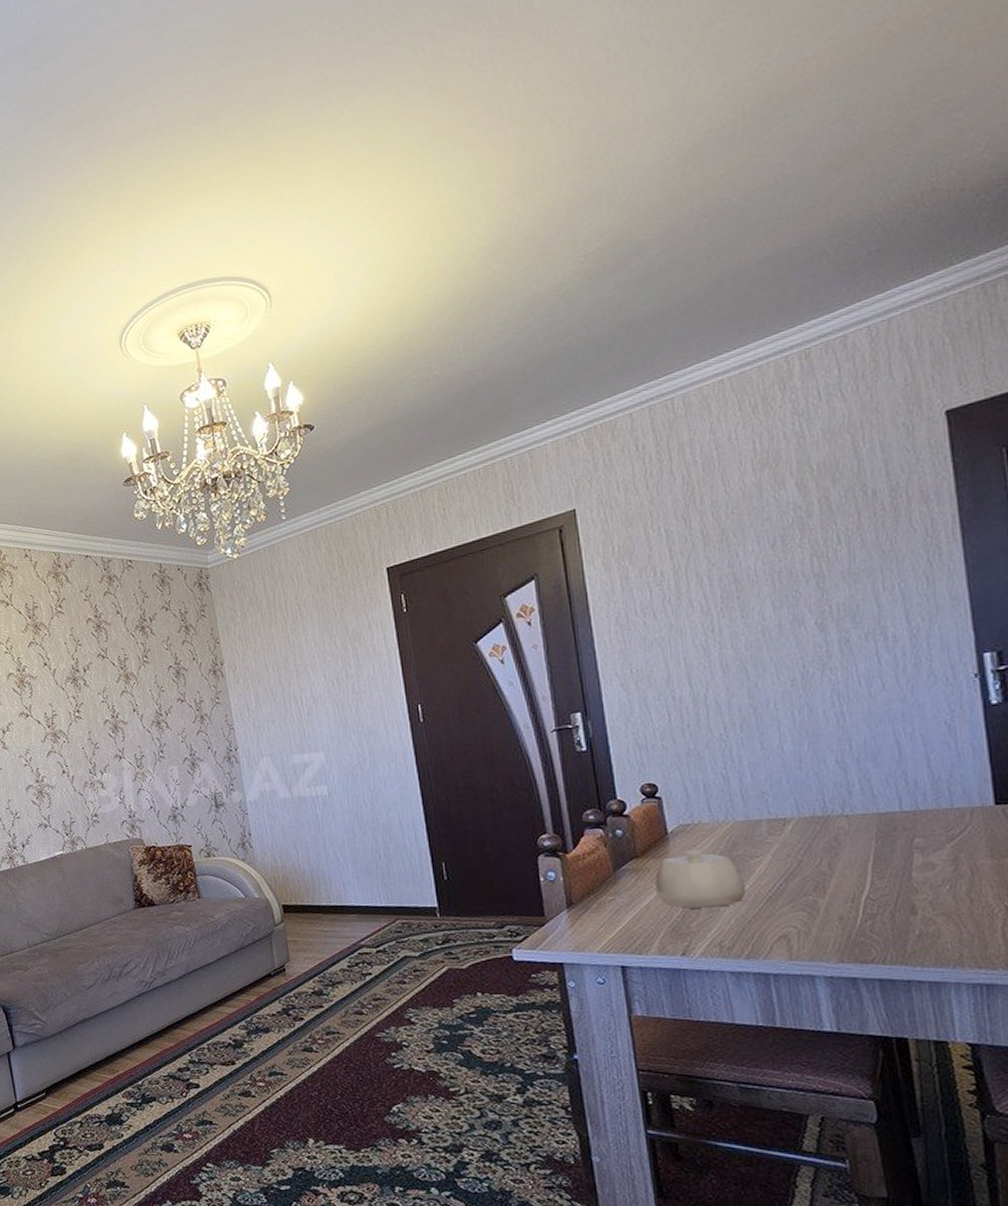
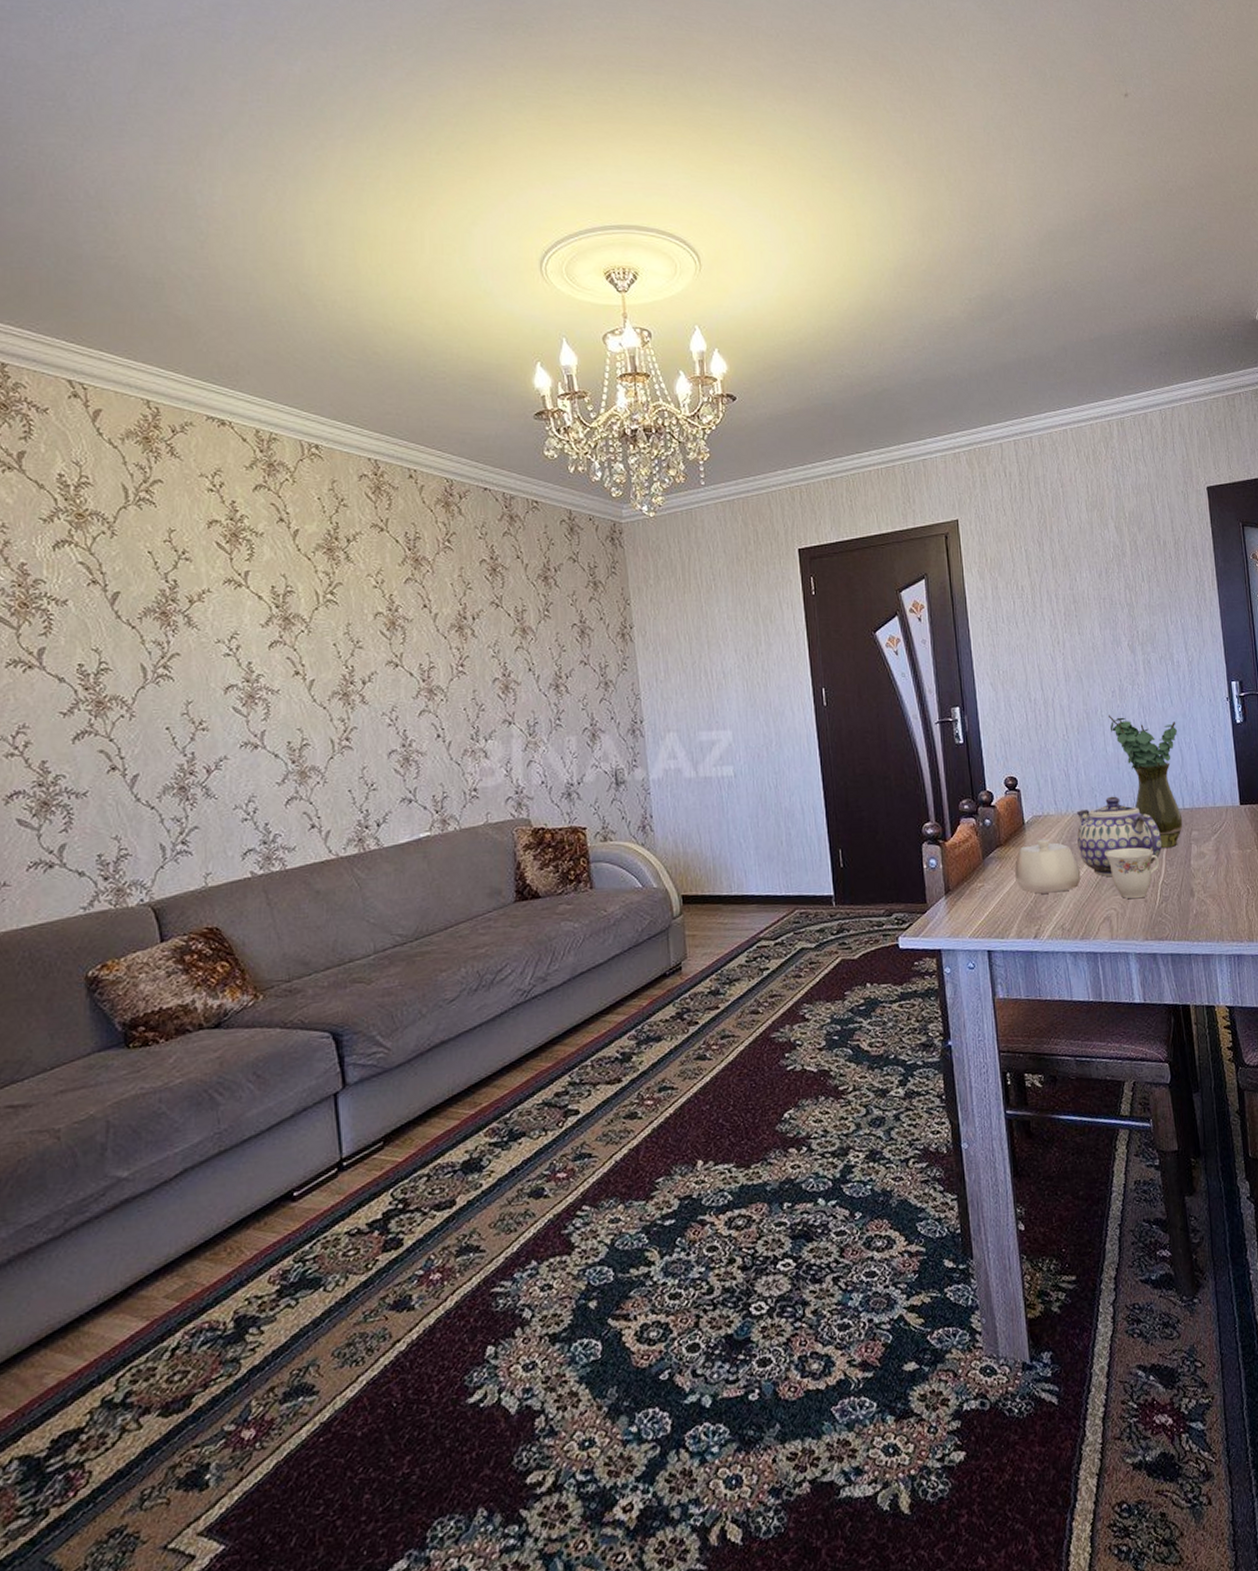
teapot: none [738,800,867,890] -> present [1076,796,1162,877]
teacup: none [778,857,863,916] -> present [1104,847,1160,899]
vase: none [784,707,900,858] -> present [1107,715,1183,848]

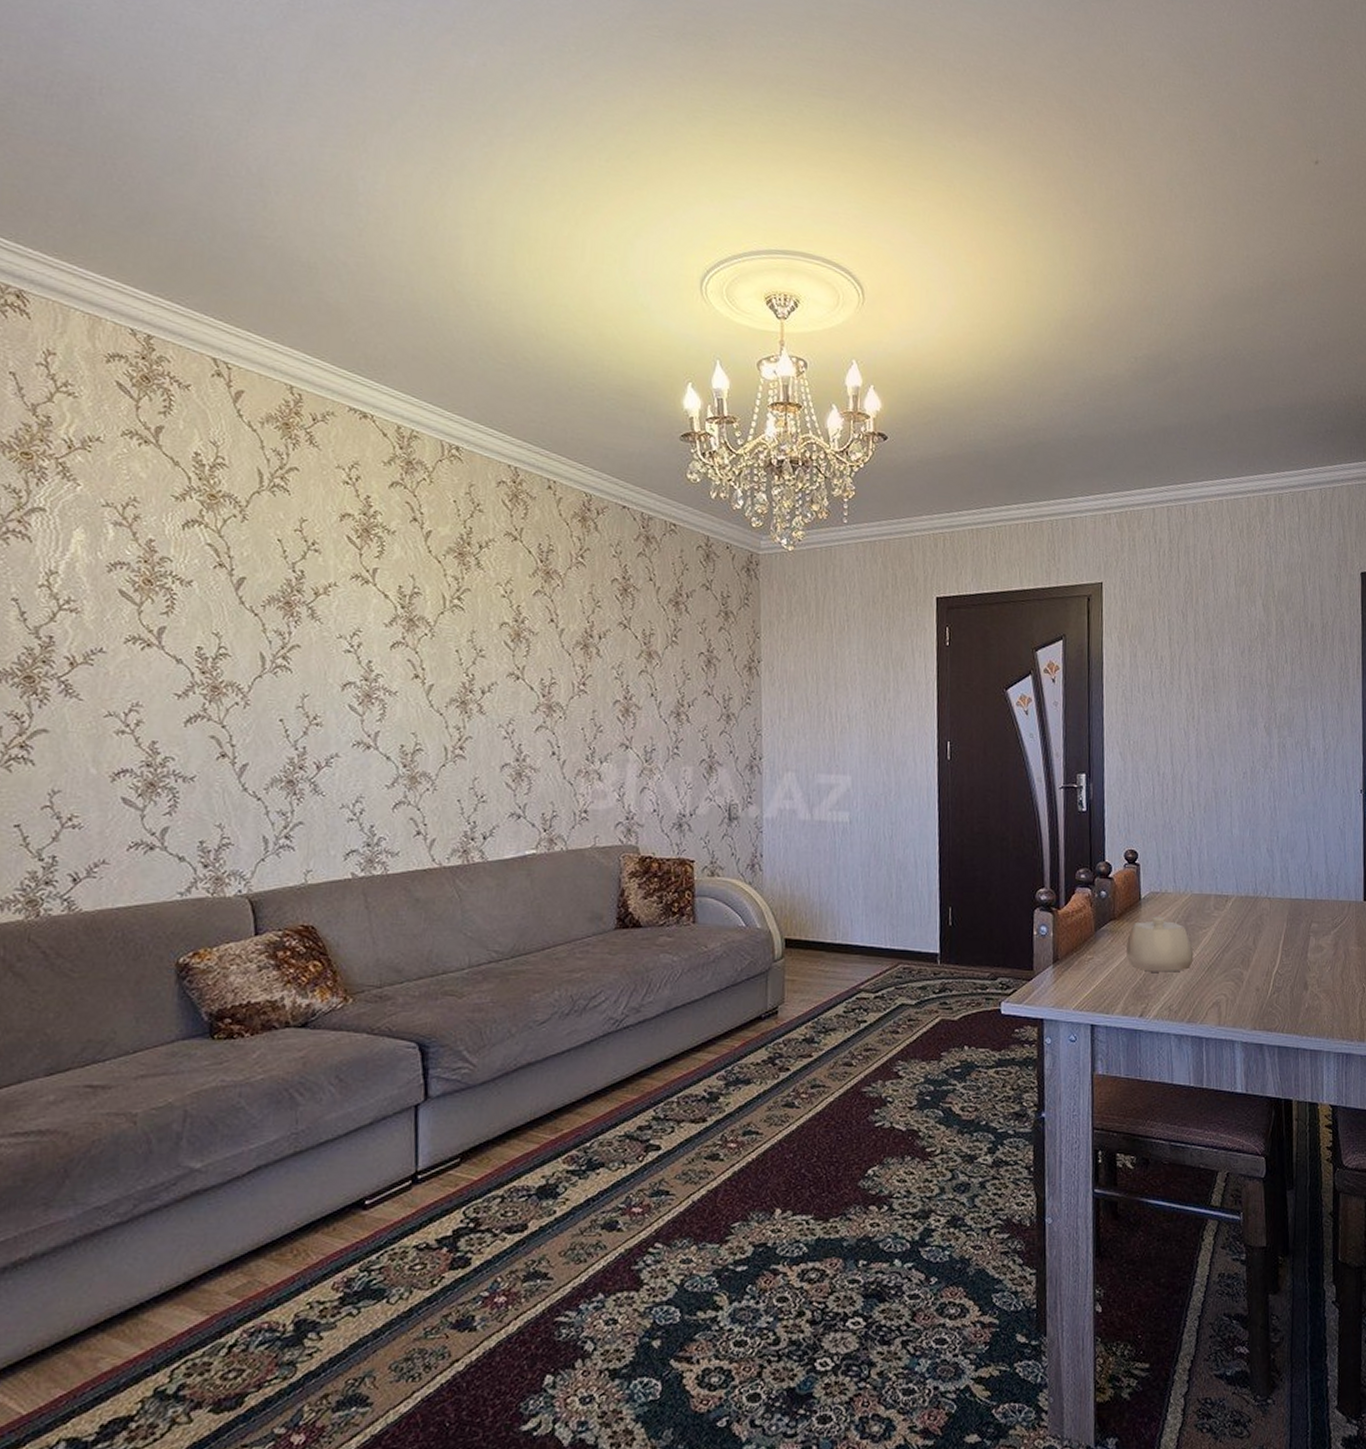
teapot: present [1076,796,1162,877] -> none [1192,879,1280,961]
teacup: present [1104,847,1160,899] -> none [1219,933,1276,987]
vase: present [1107,715,1183,848] -> none [1236,796,1306,937]

